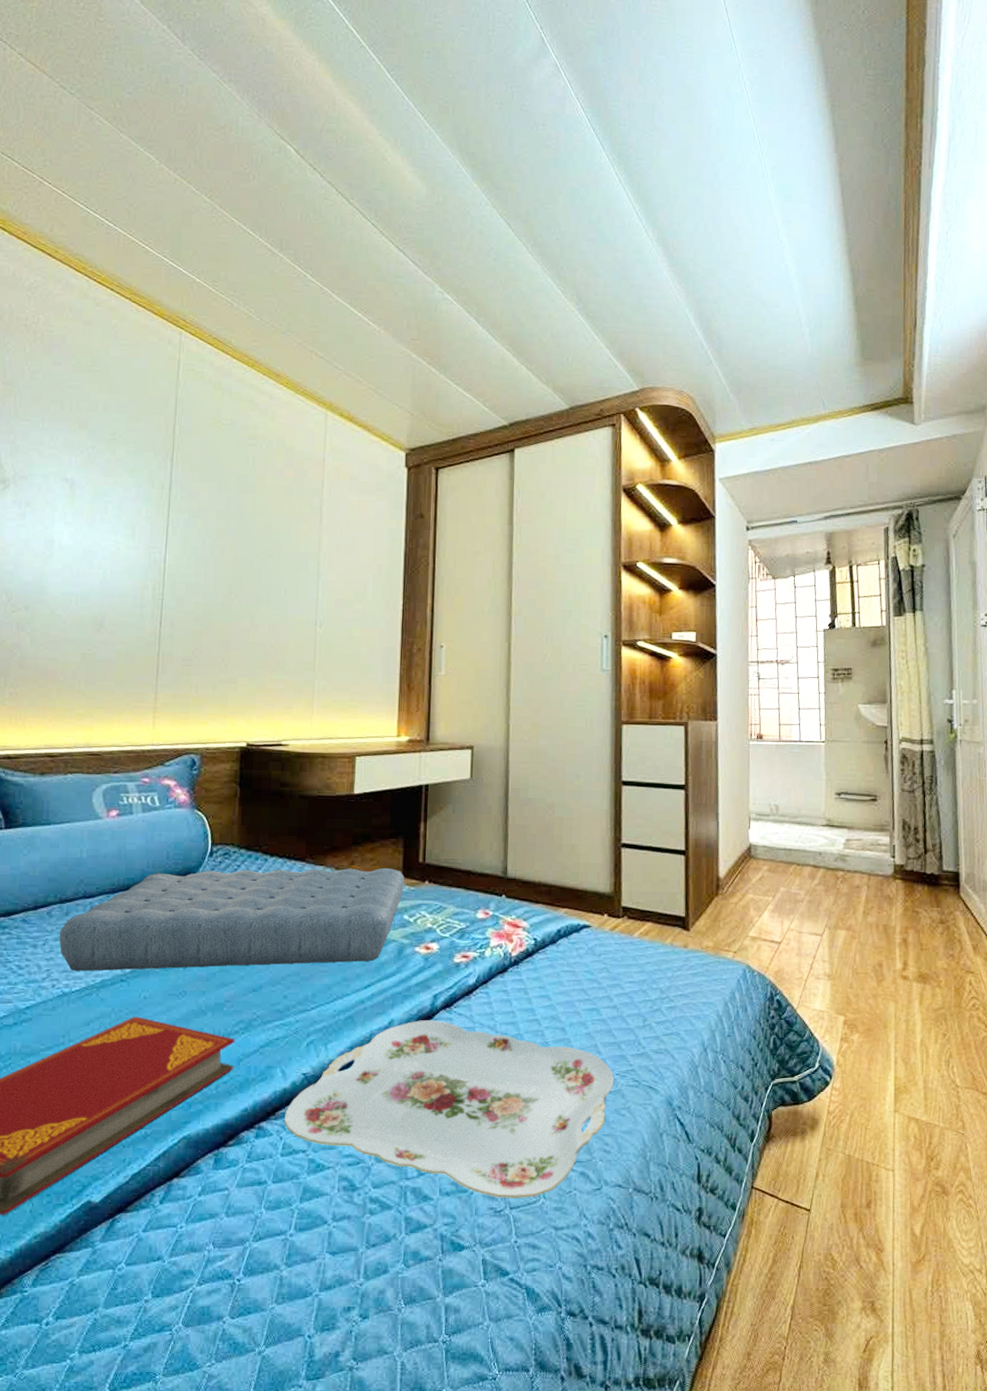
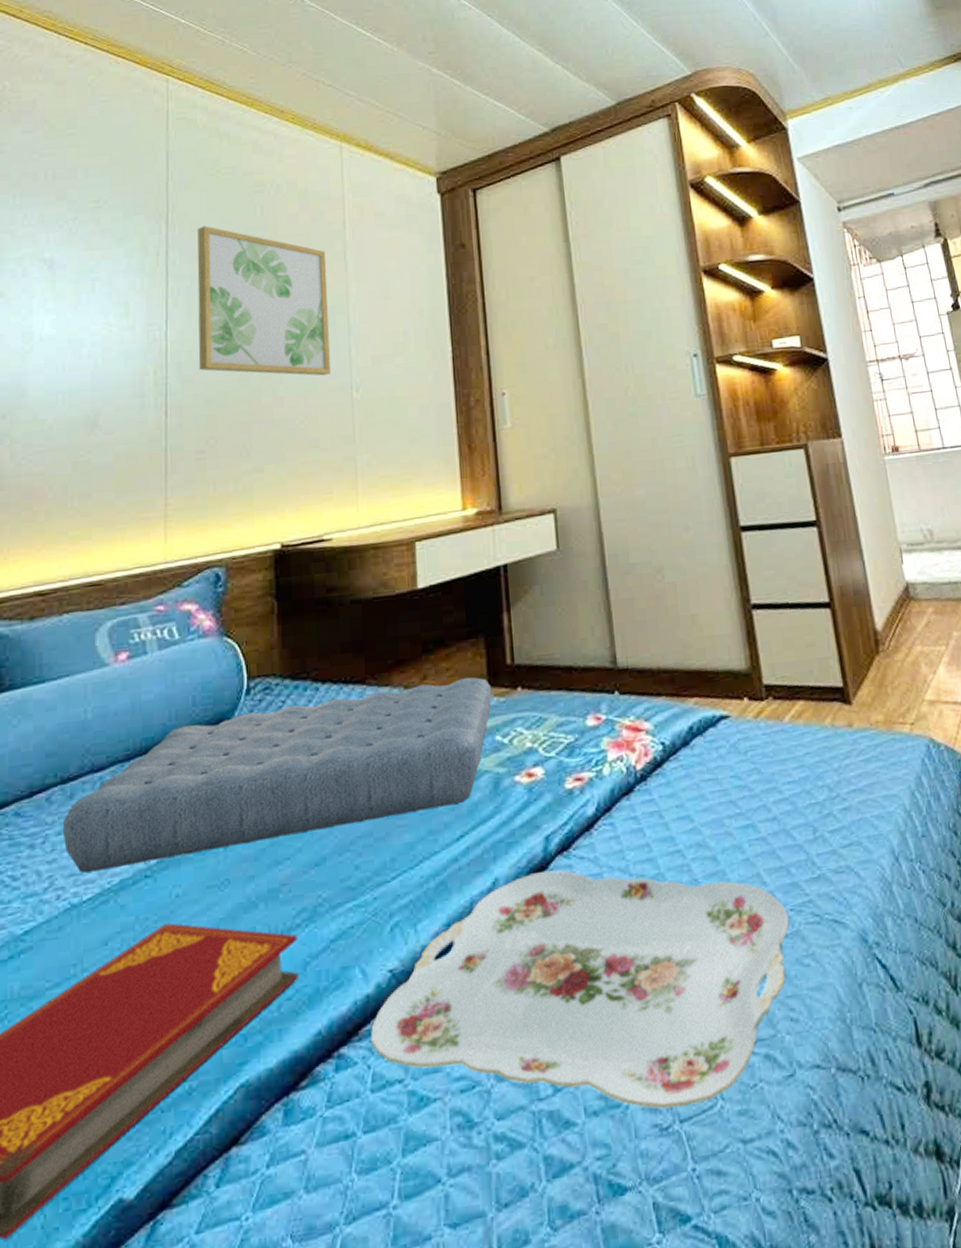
wall art: none [190,468,305,611] -> present [197,226,330,376]

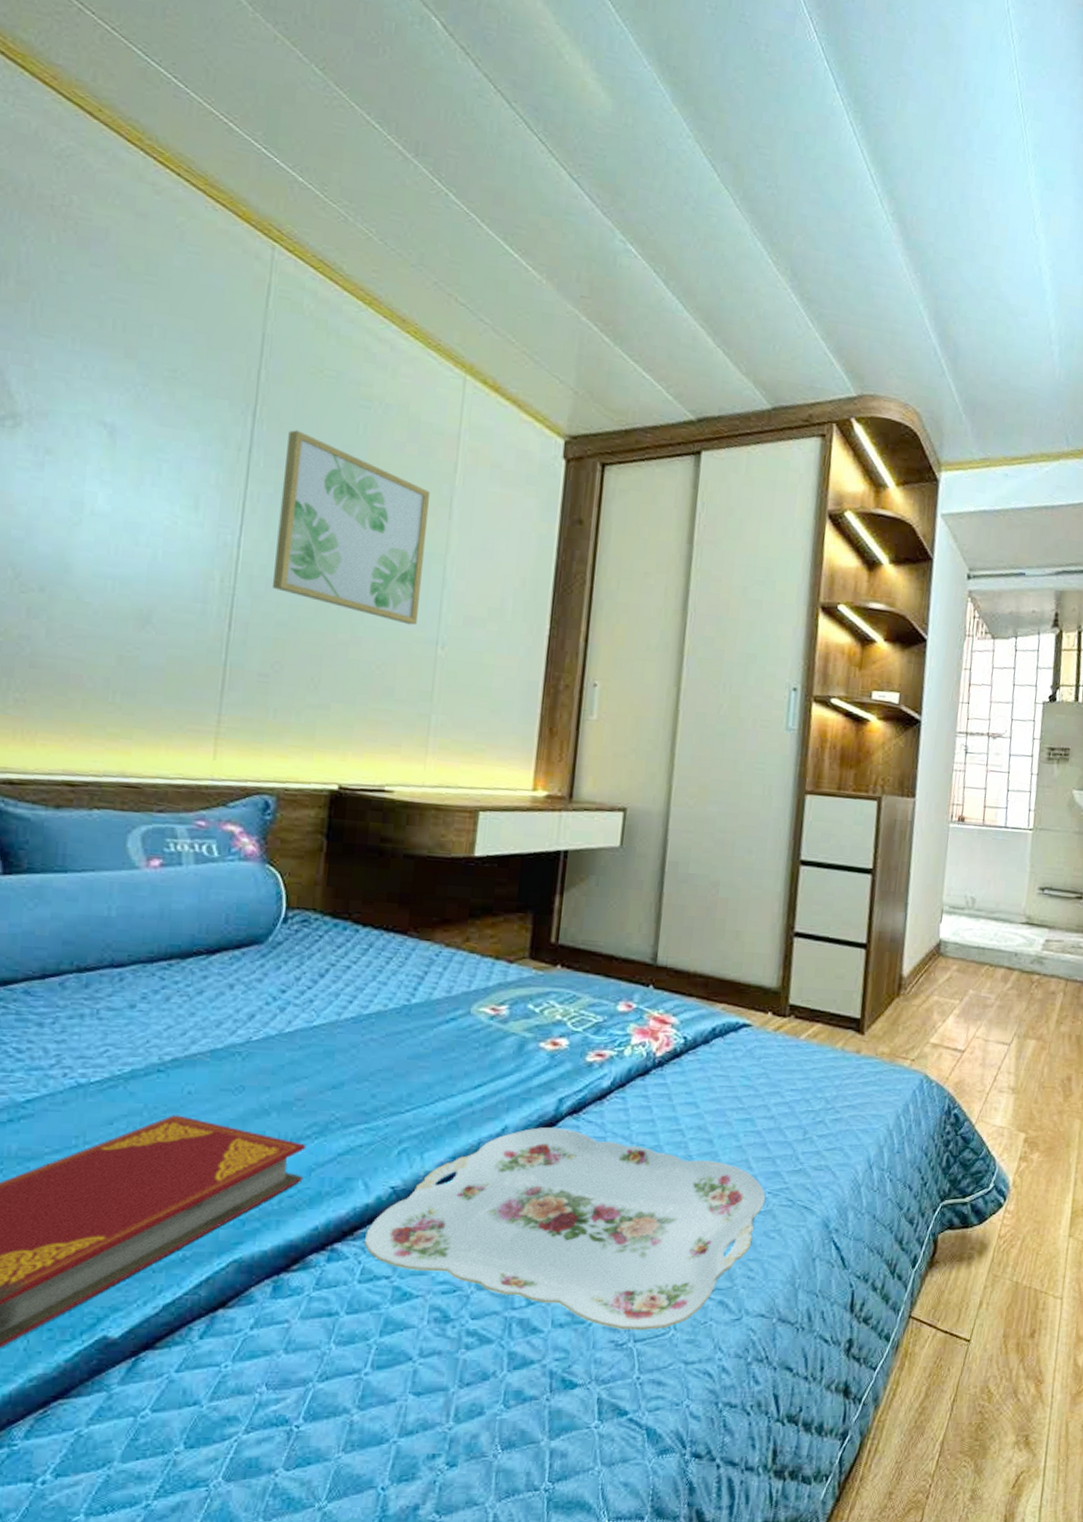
cushion: present [62,677,492,873] -> none [74,939,532,1058]

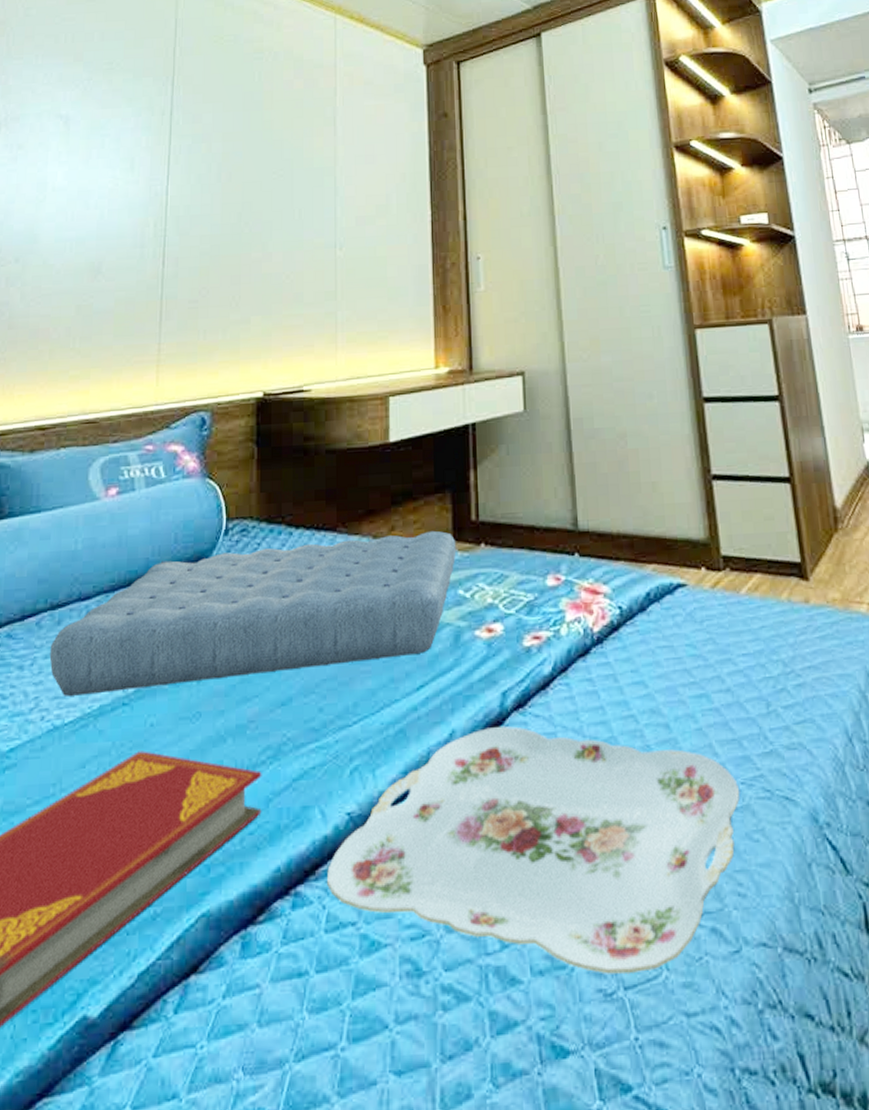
cushion: none [74,939,532,1058] -> present [49,530,457,696]
wall art: present [272,430,431,625] -> none [195,89,317,234]

